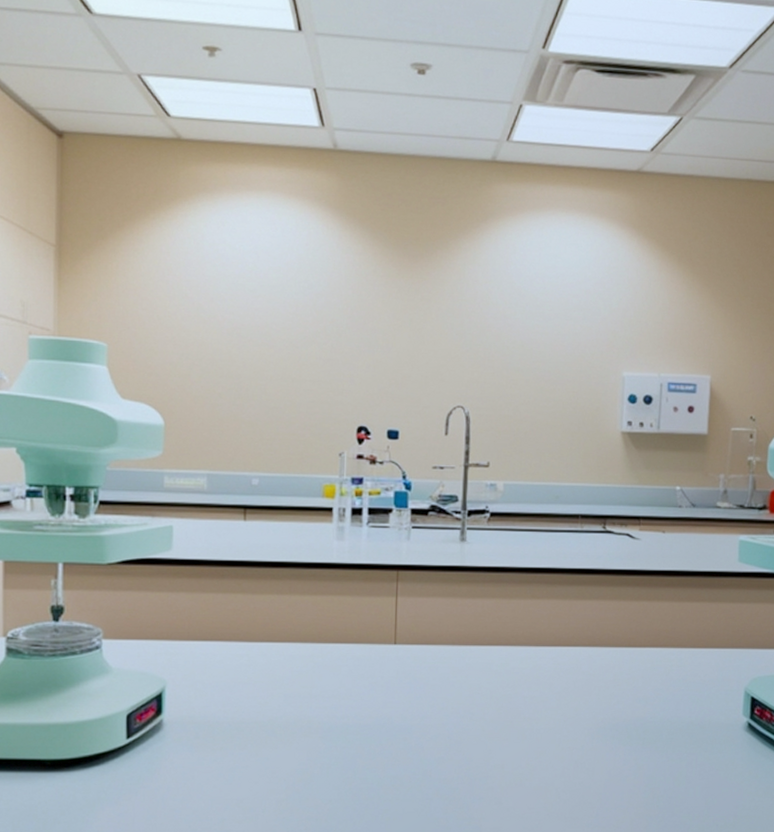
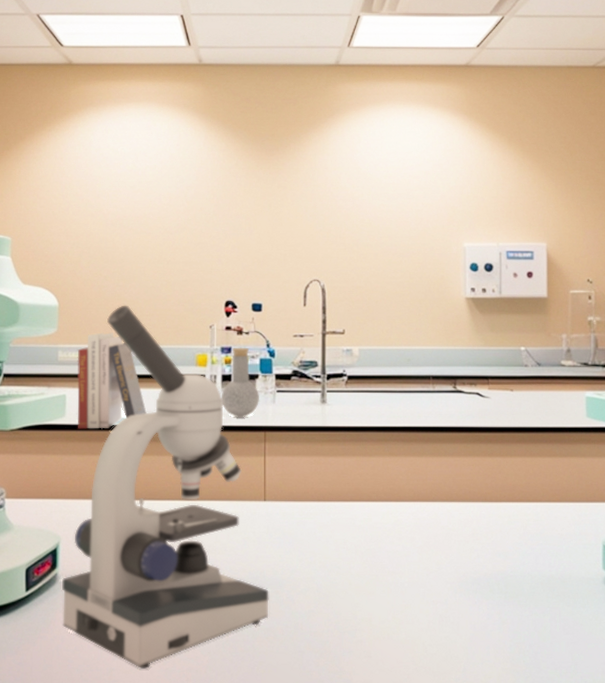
microscope: none [168,426,397,818] -> present [62,305,269,669]
books: none [186,457,266,565] -> present [77,332,147,429]
flask: none [351,478,394,555] -> present [222,347,260,418]

